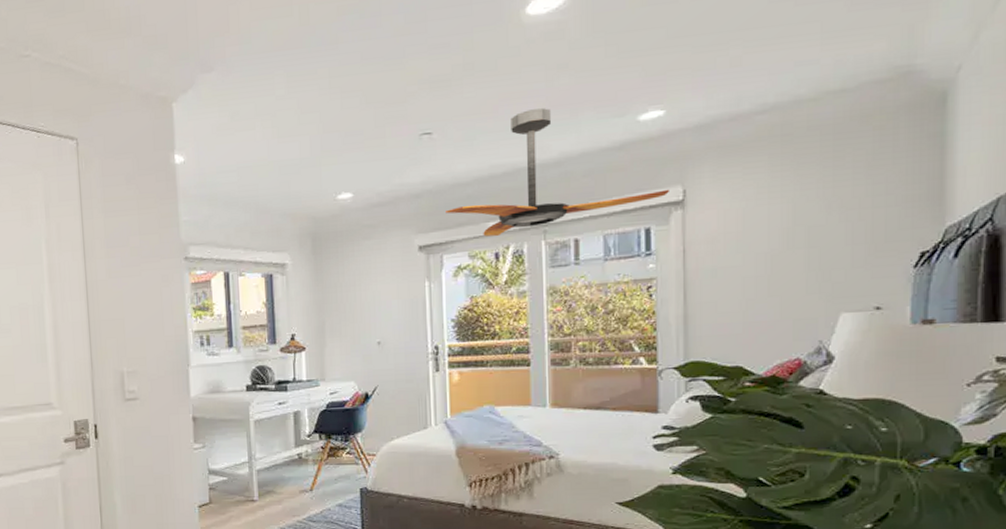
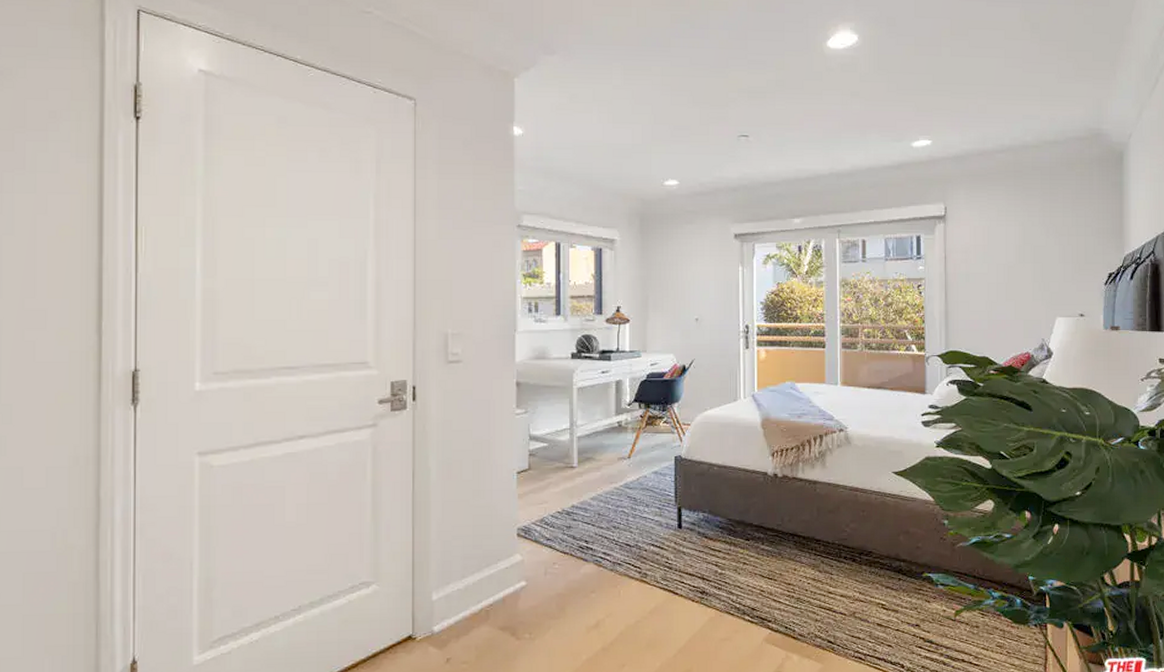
ceiling fan: present [446,108,670,237] -> none [758,126,935,231]

